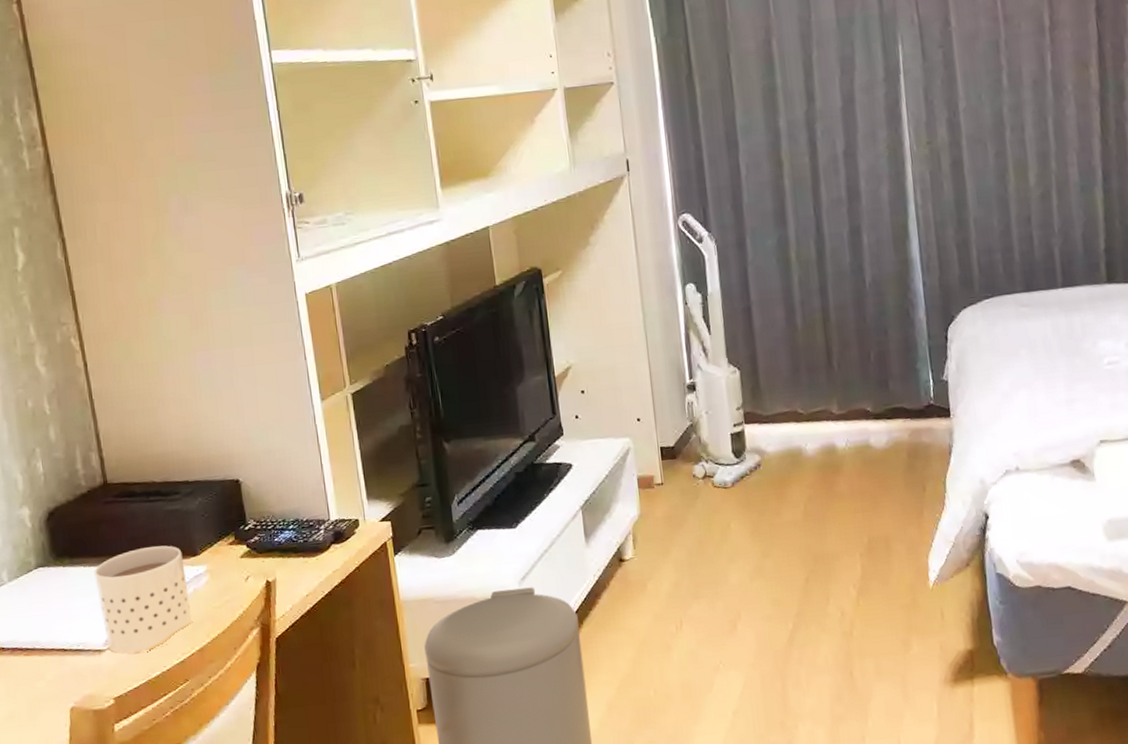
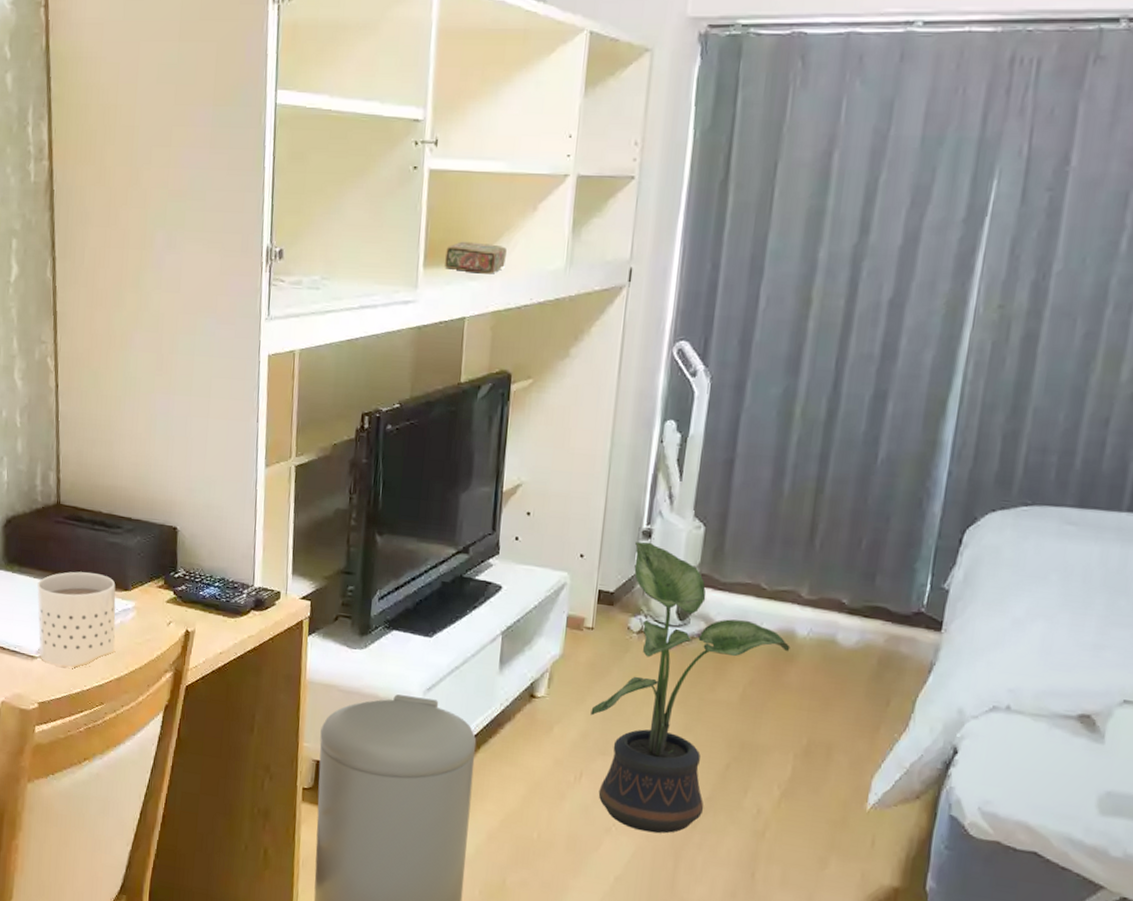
decorative box: none [459,158,516,186] -> present [444,241,507,274]
potted plant: none [677,394,835,661] -> present [590,541,790,834]

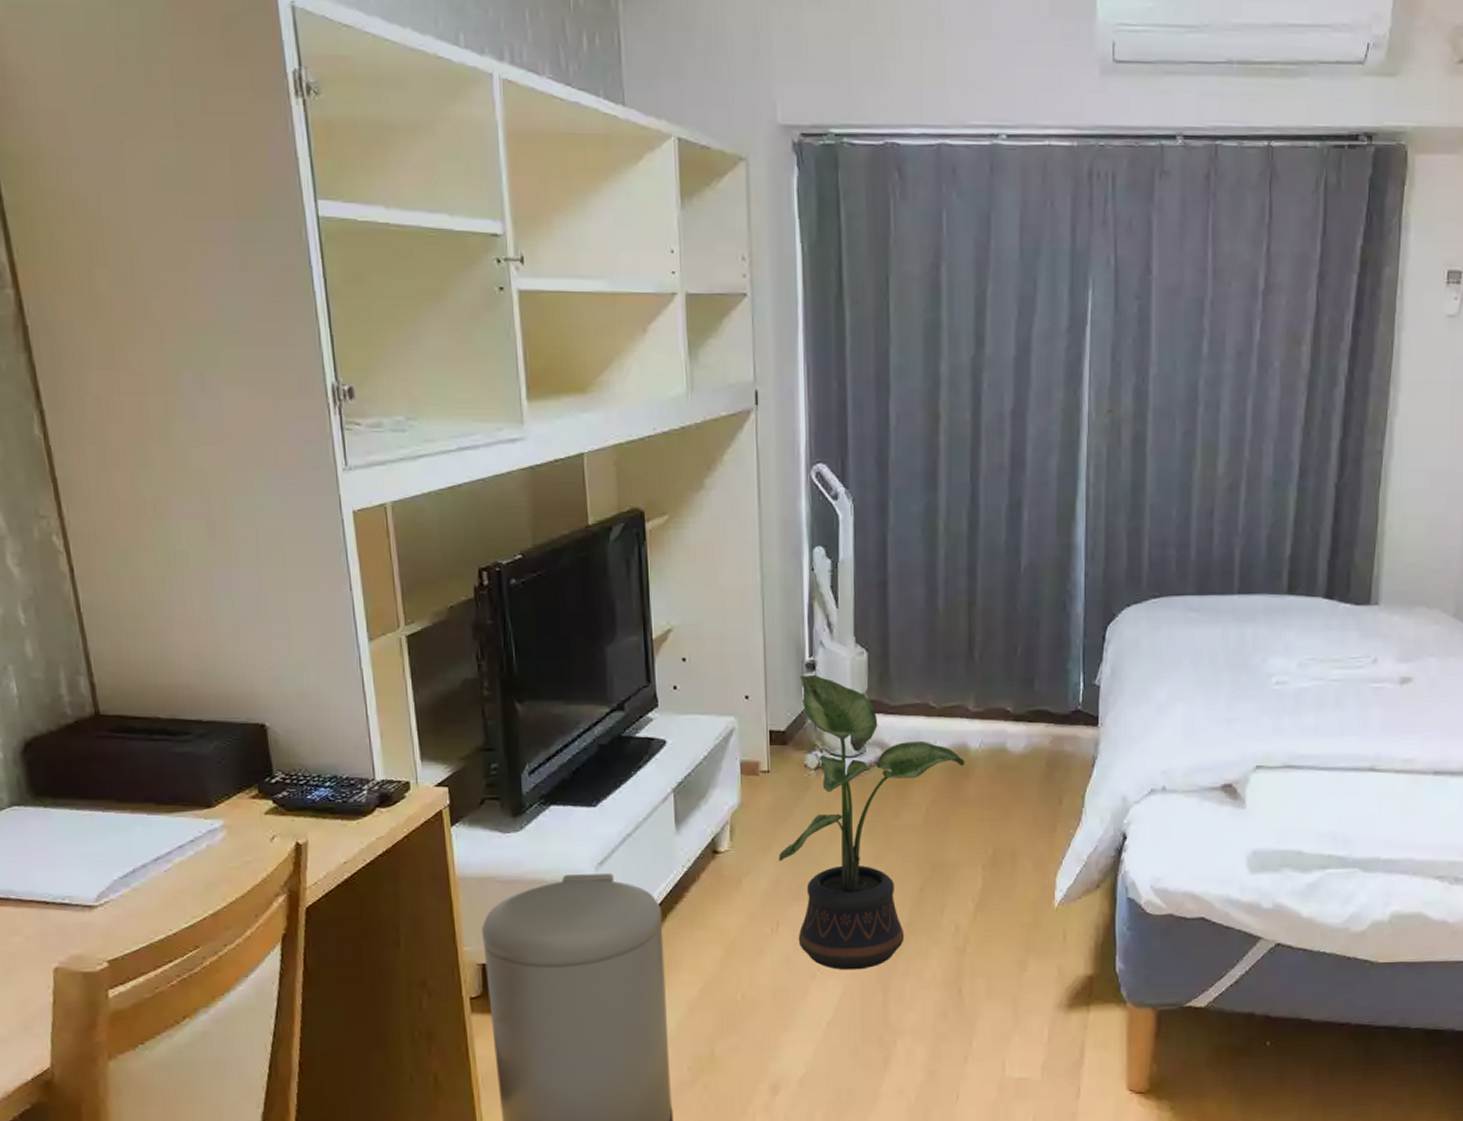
mug: present [37,571,116,669] -> none [83,793,205,913]
decorative box: present [444,241,507,274] -> none [550,369,620,404]

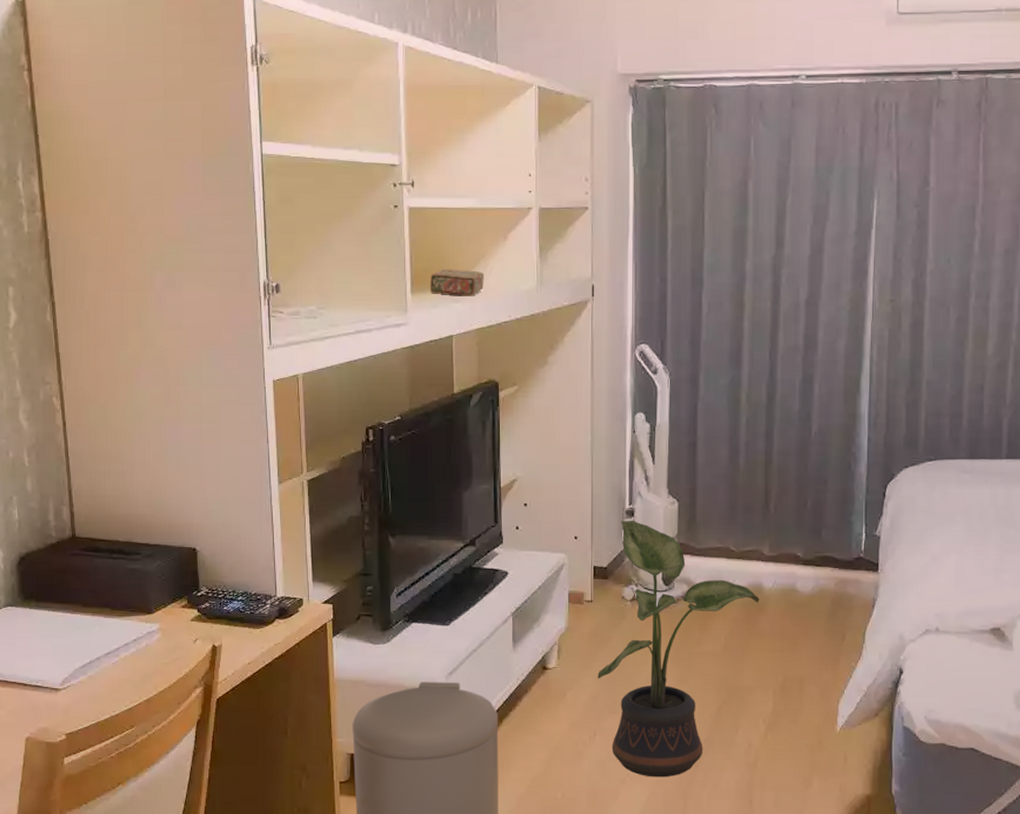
decorative box: none [550,369,620,404] -> present [429,269,484,296]

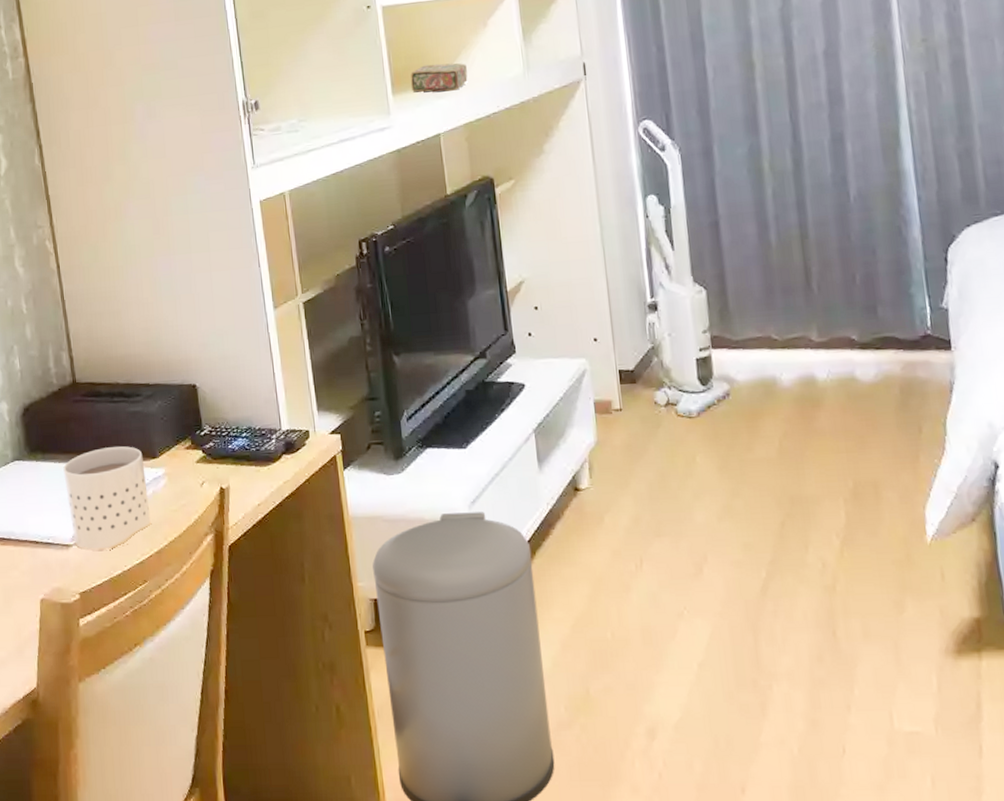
mug: none [57,600,142,696] -> present [63,446,151,551]
potted plant: present [598,520,760,778] -> none [637,314,814,609]

